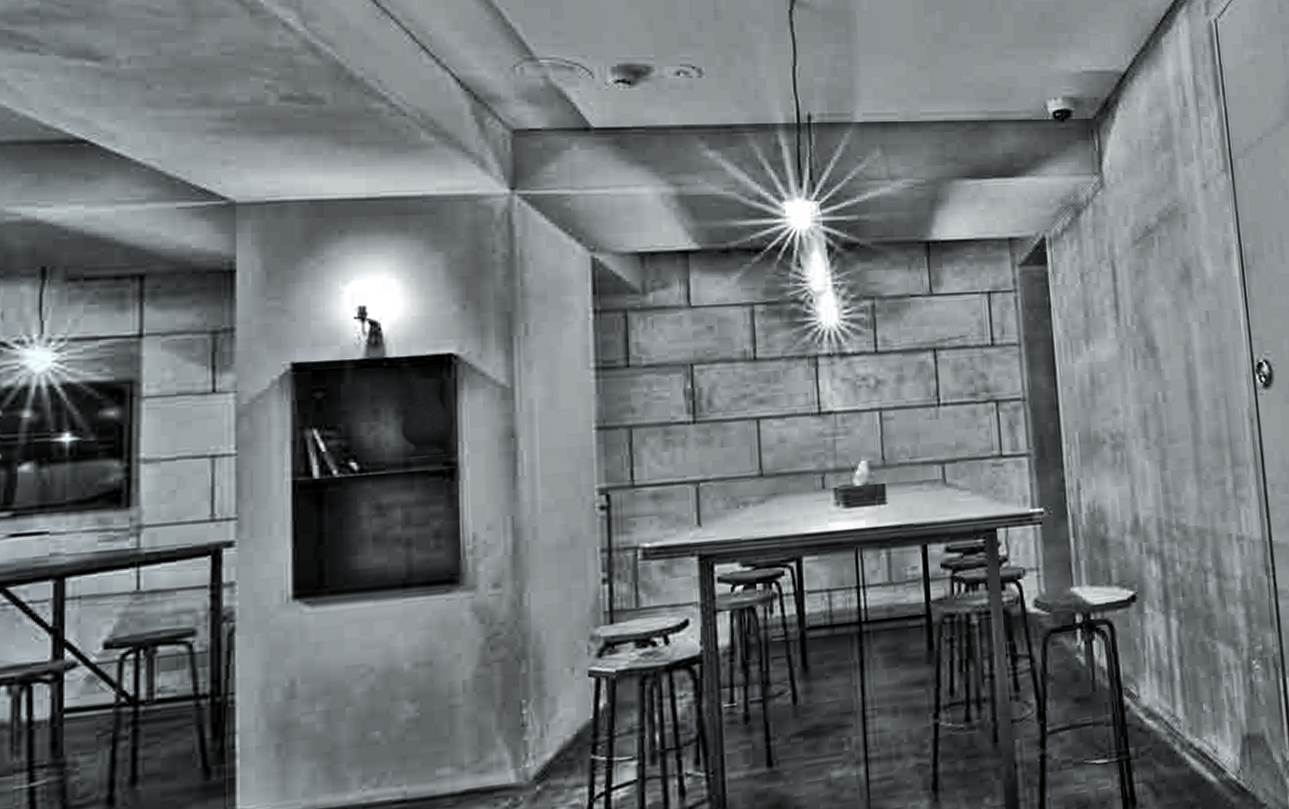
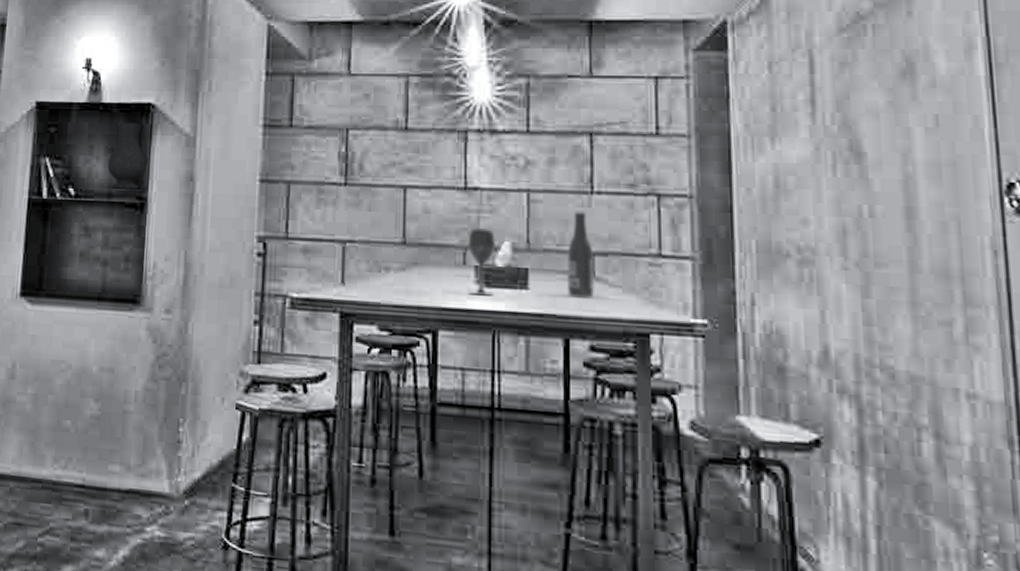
wine glass: none [825,450,854,517] -> present [467,228,495,296]
beer bottle: none [920,423,946,505] -> present [567,210,594,298]

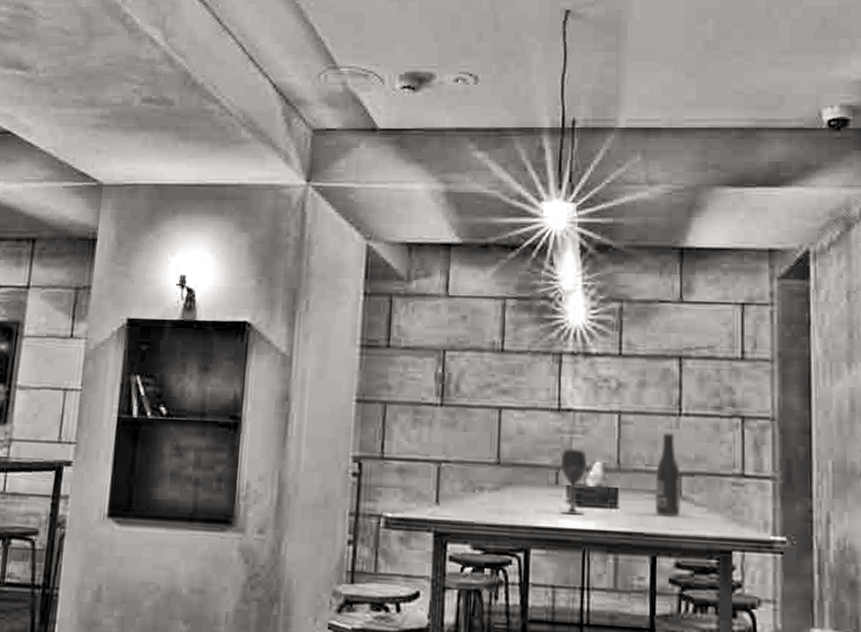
vase: present [107,122,146,191] -> none [201,340,241,410]

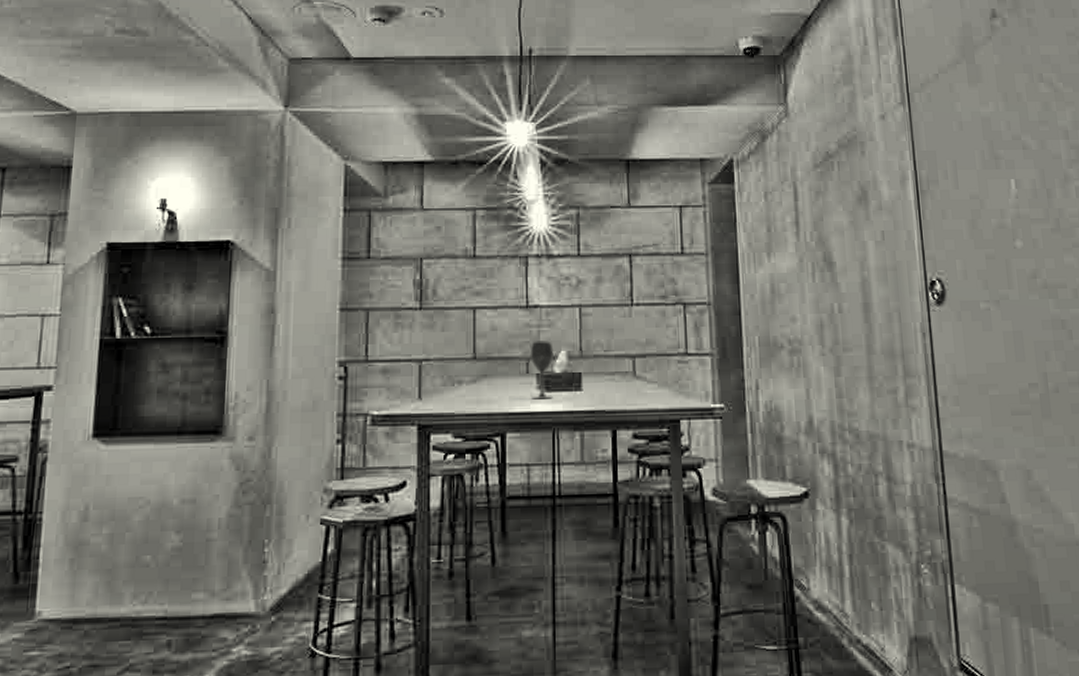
beer bottle: present [655,432,681,517] -> none [613,320,635,394]

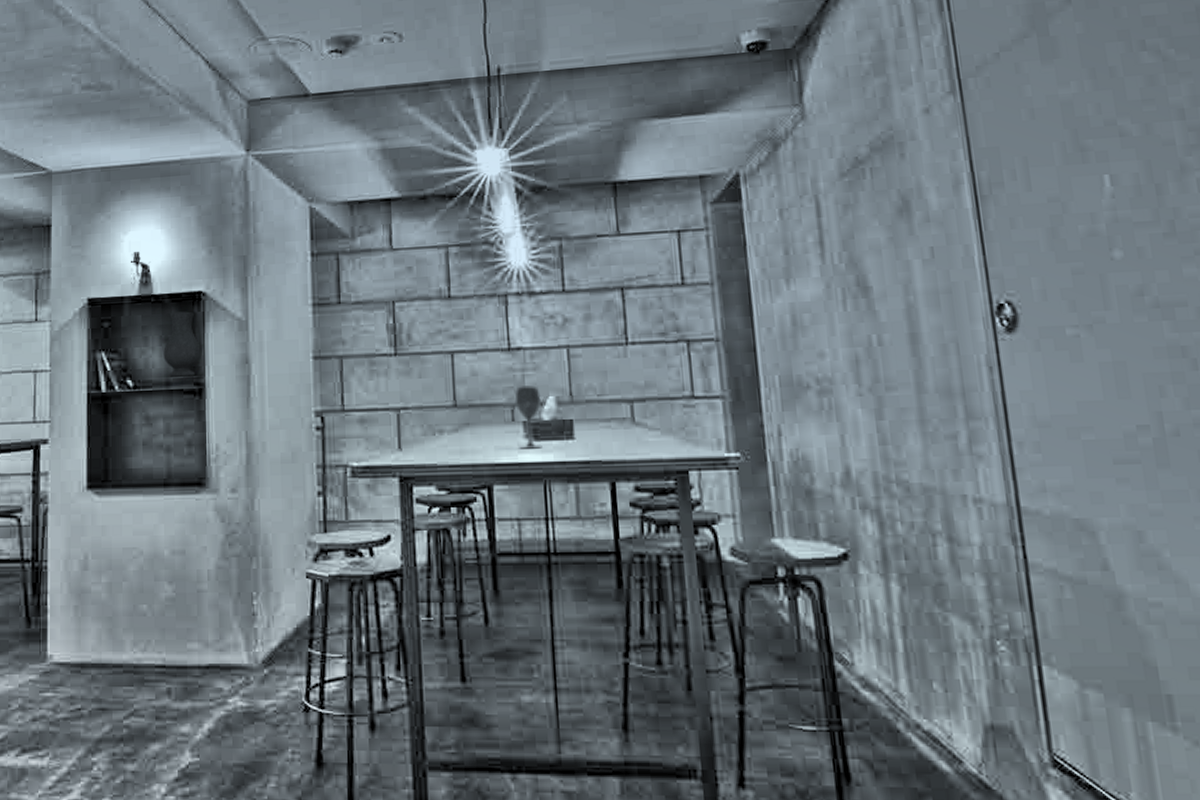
vase: none [185,260,226,326] -> present [163,311,201,378]

